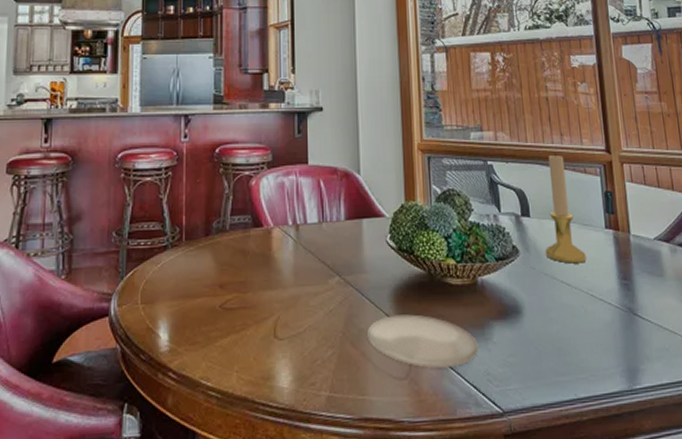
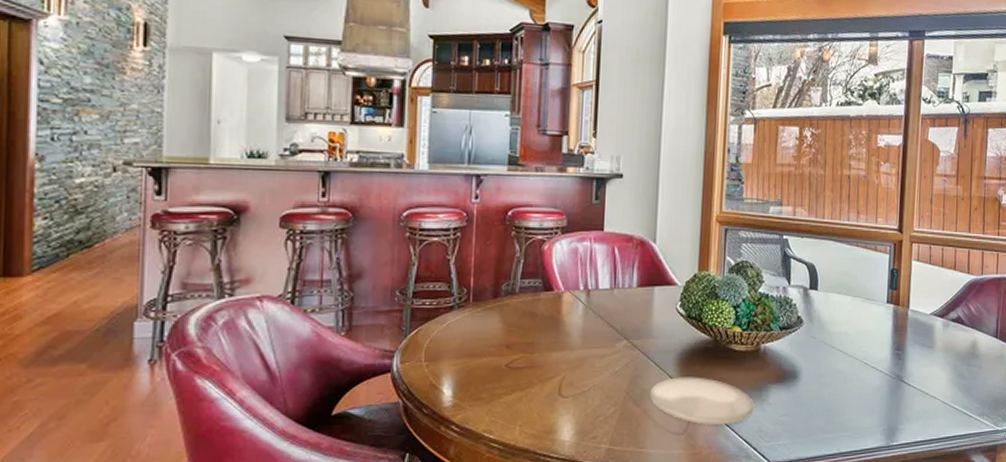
candle holder: present [545,153,587,264] -> none [827,230,866,334]

